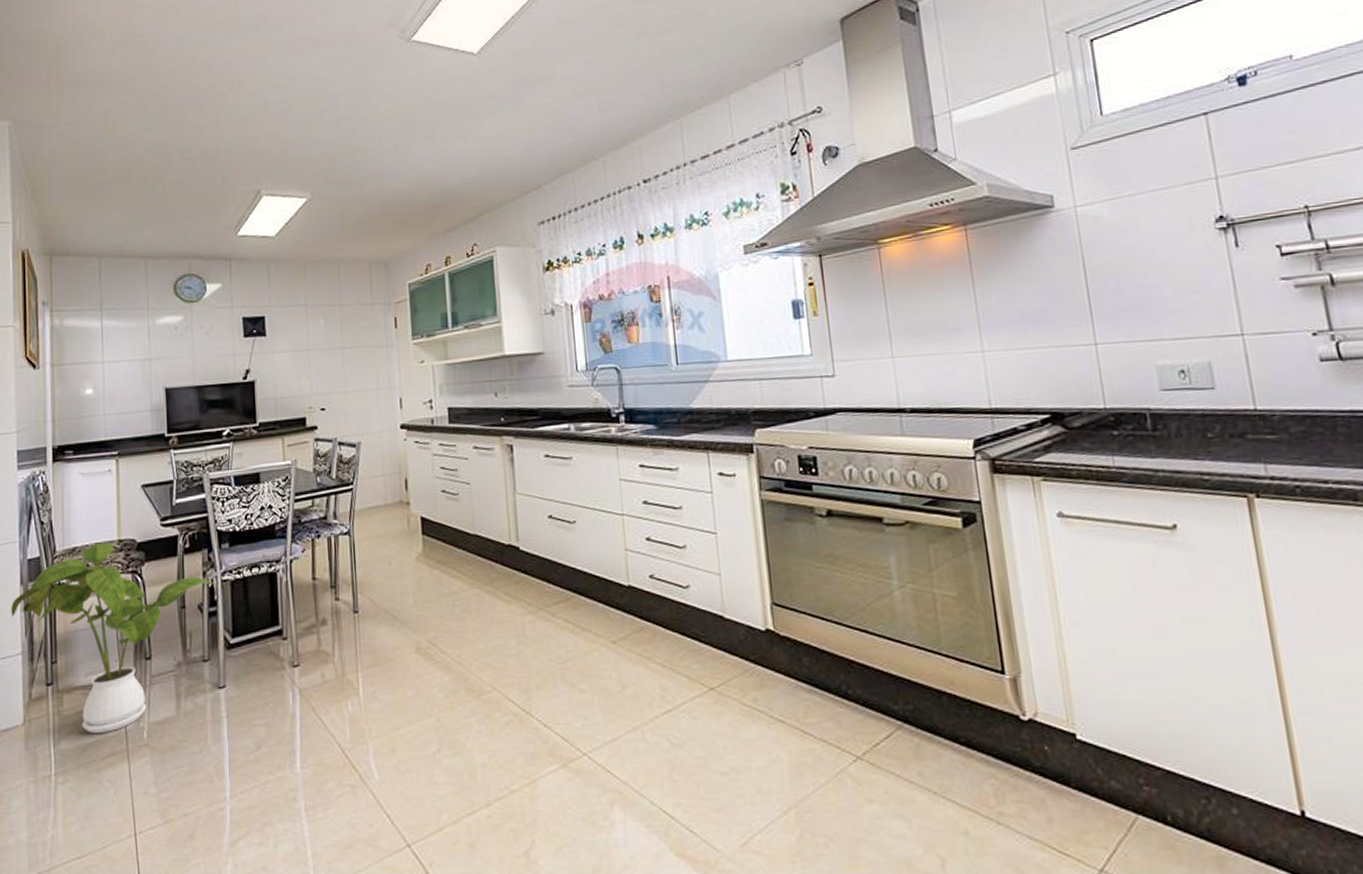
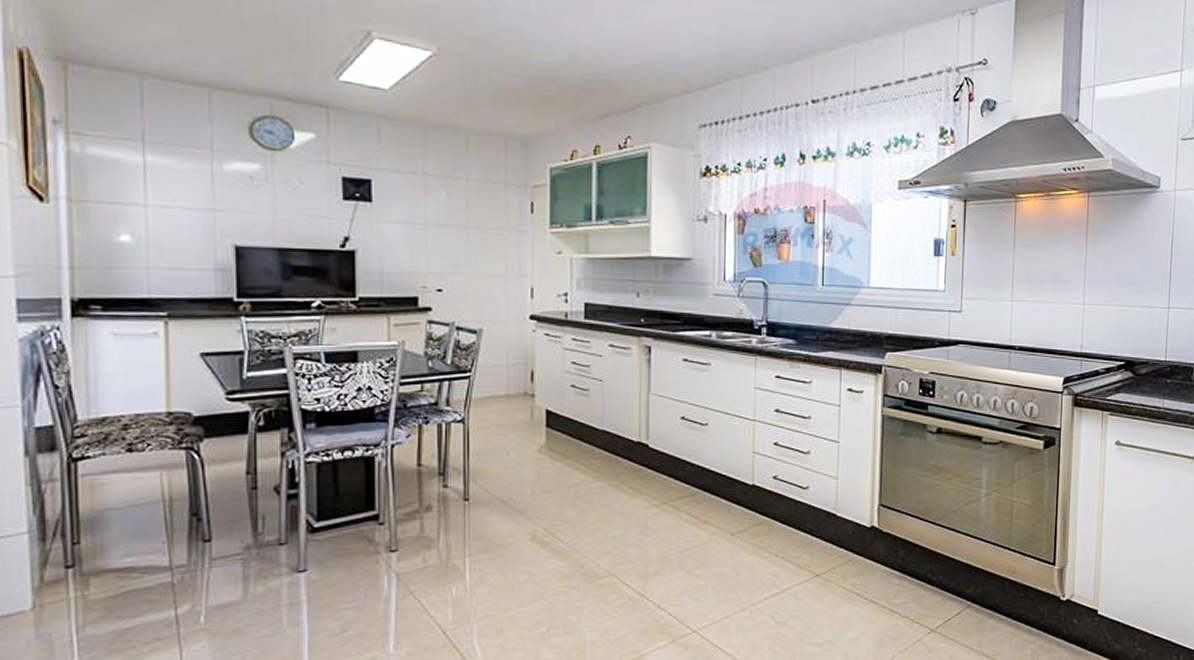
house plant: present [11,542,218,734] -> none [11,413,300,619]

